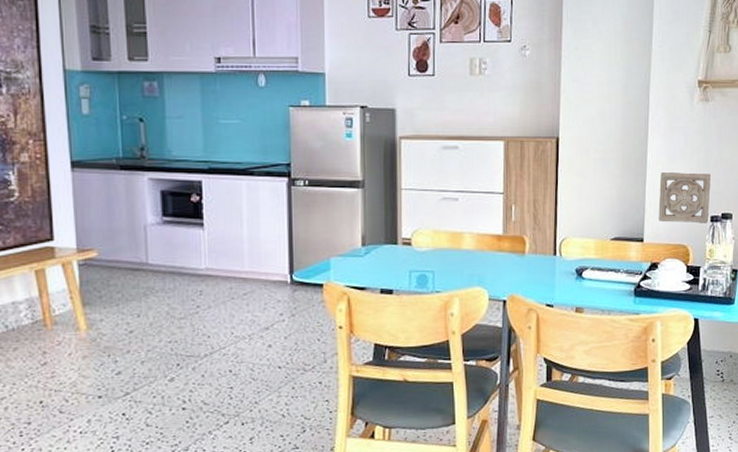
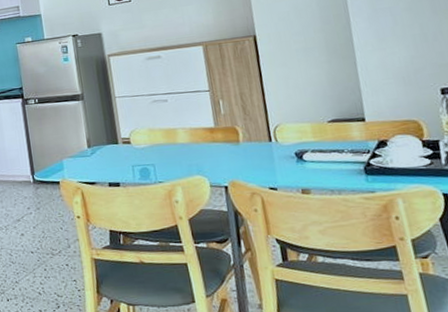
wall ornament: present [658,172,711,223] -> none [371,47,439,100]

